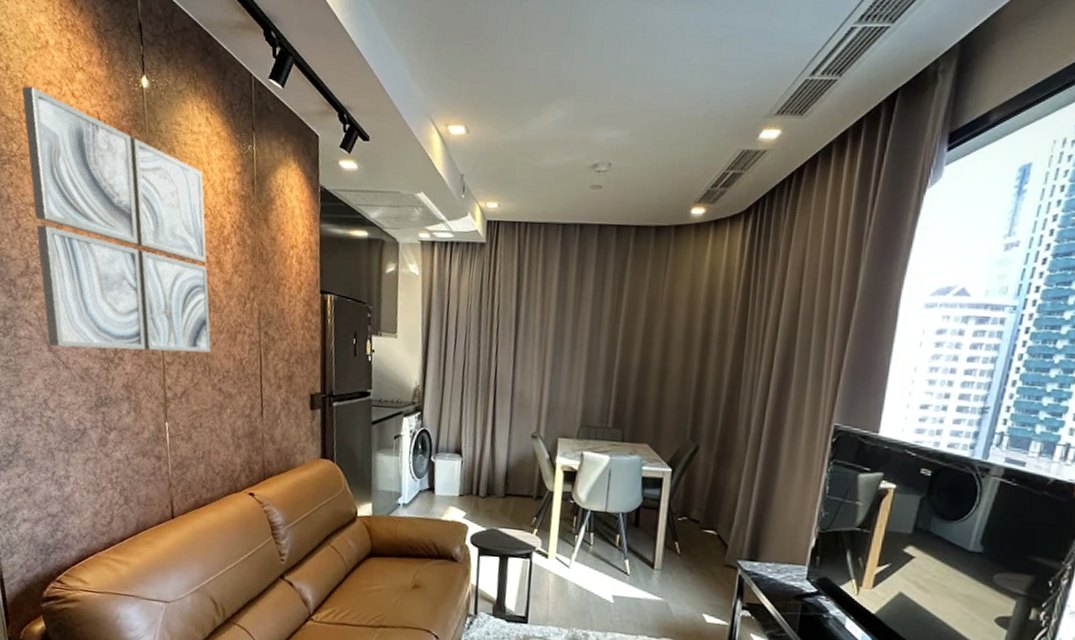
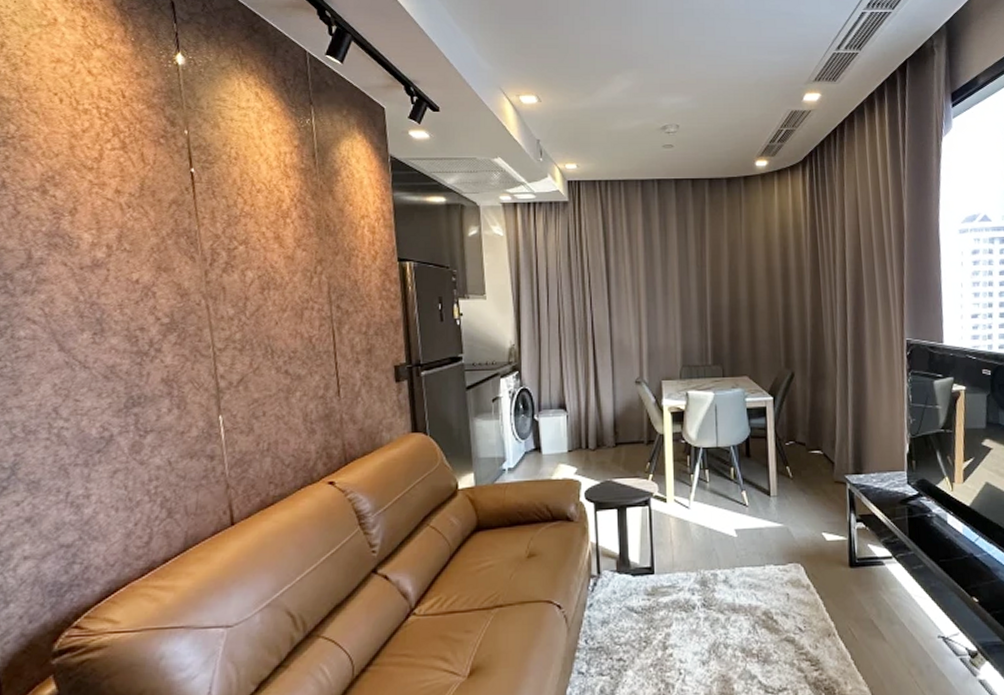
wall art: present [21,86,211,353] -> none [21,64,273,345]

